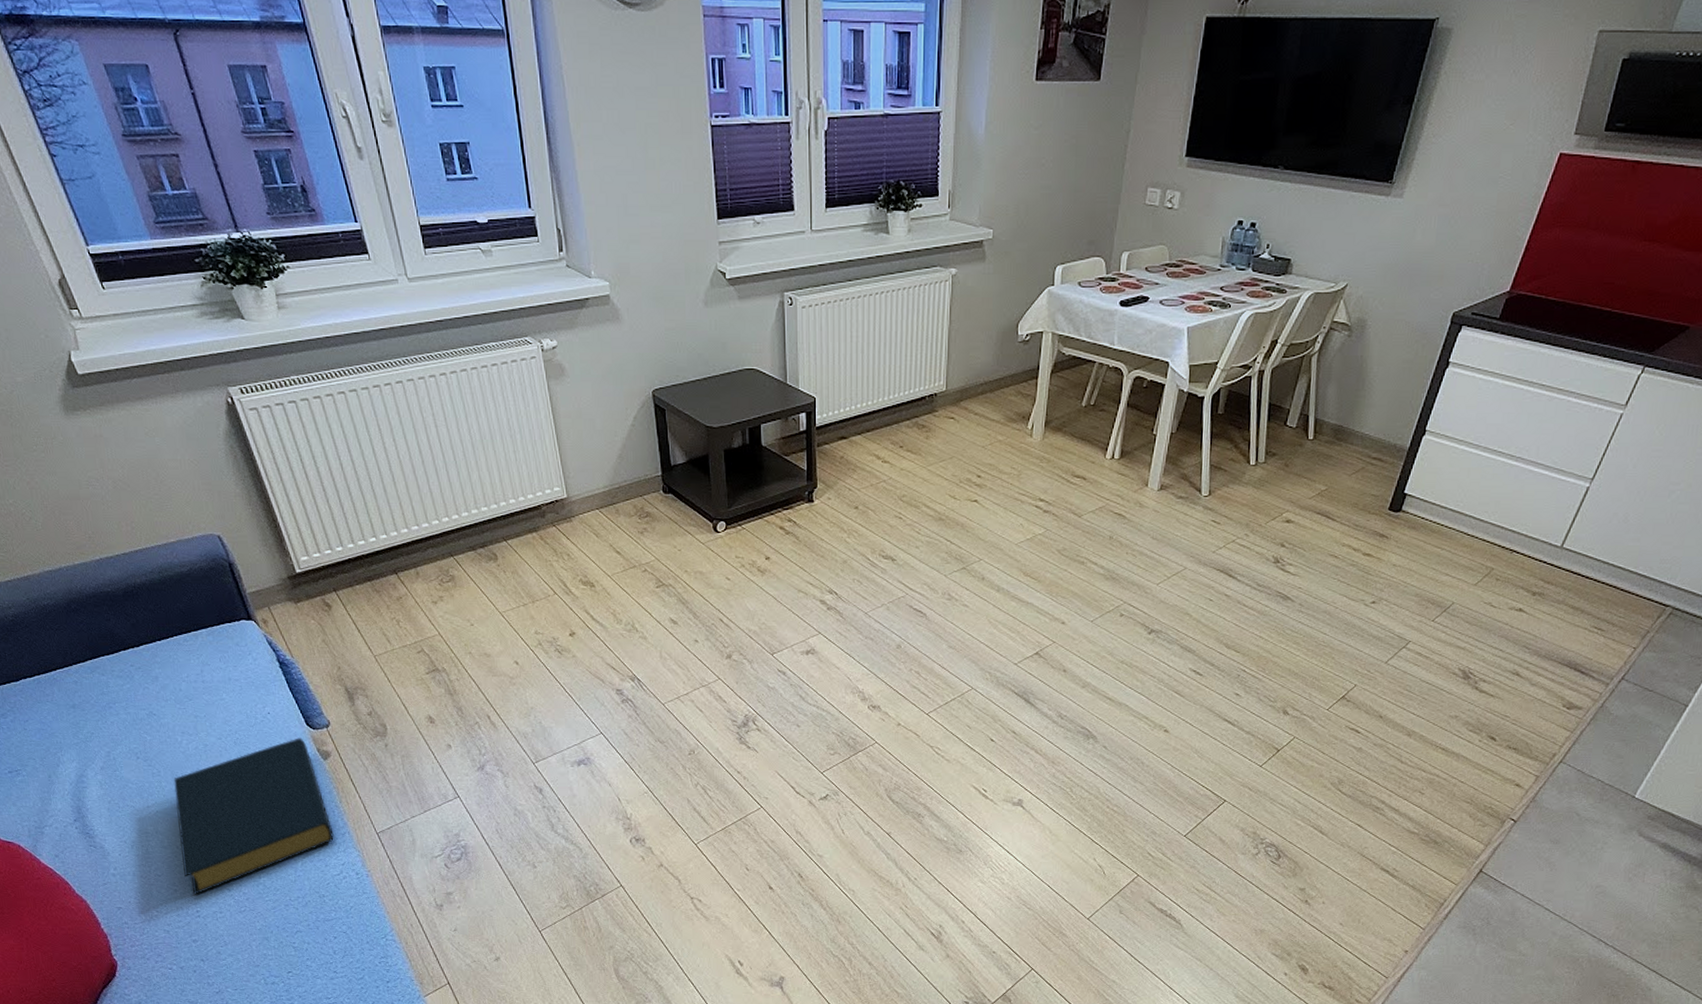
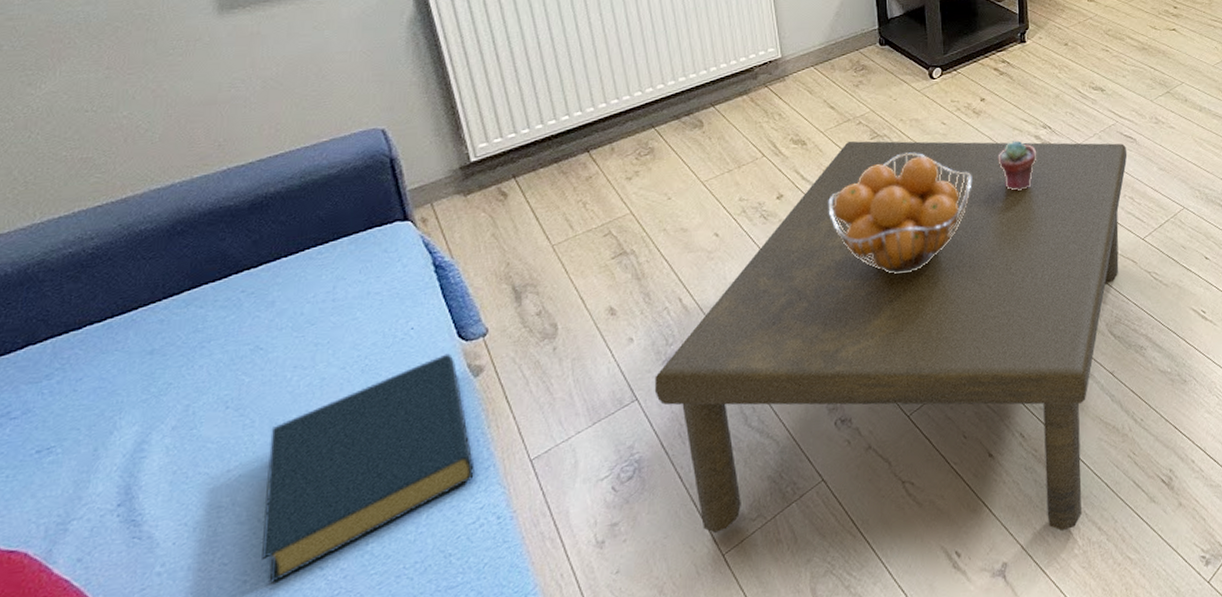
coffee table: none [472,587,916,961] -> present [654,141,1128,533]
fruit basket: none [617,604,756,719] -> present [828,152,972,275]
potted succulent: none [782,603,821,653] -> present [998,140,1036,191]

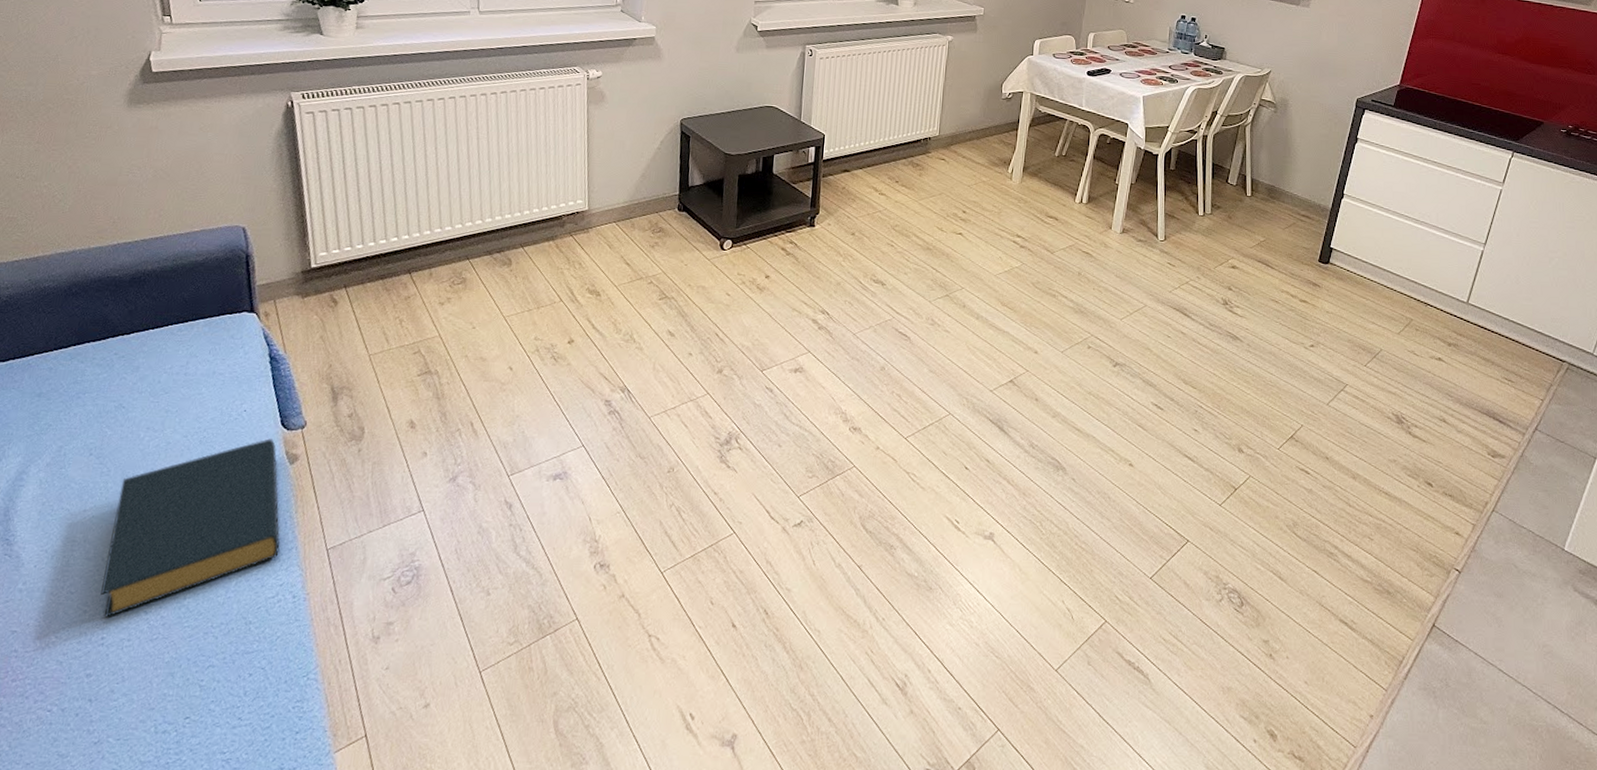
coffee table: present [654,141,1128,533] -> none [439,298,900,715]
fruit basket: present [828,152,972,275] -> none [613,317,749,434]
potted succulent: present [998,140,1036,191] -> none [775,321,812,371]

